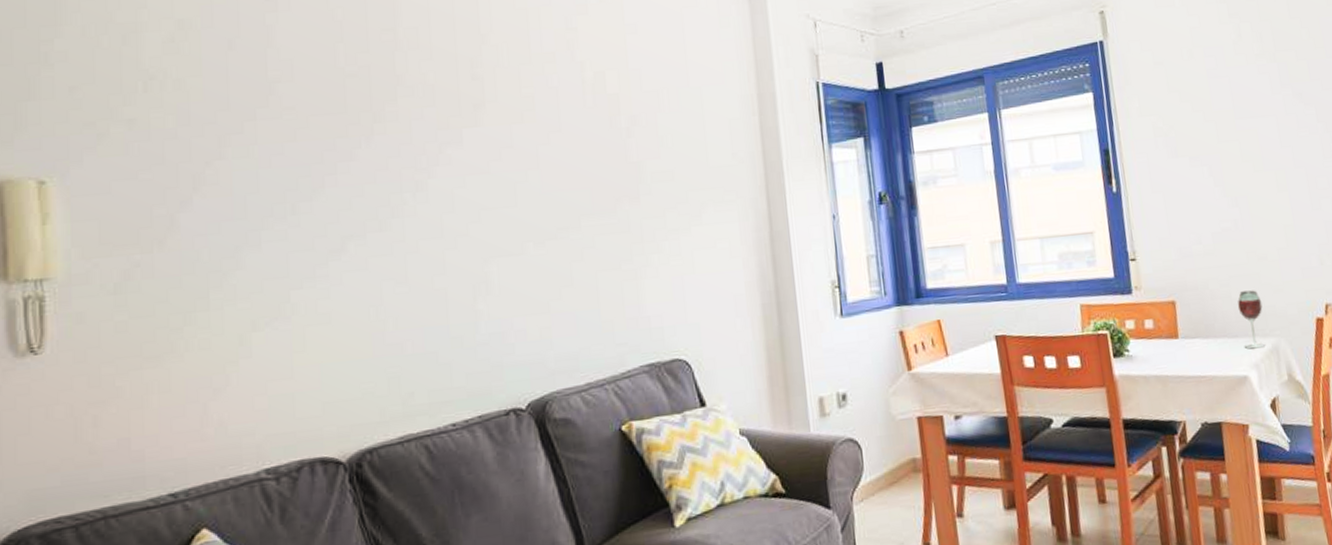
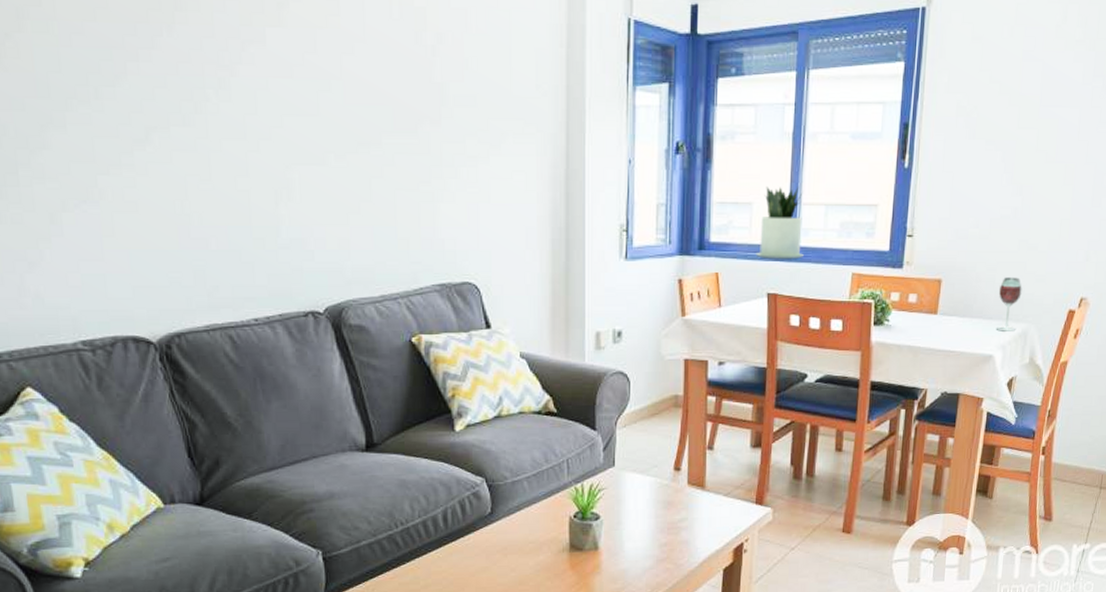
planter: none [975,223,1028,301] -> present [756,187,805,260]

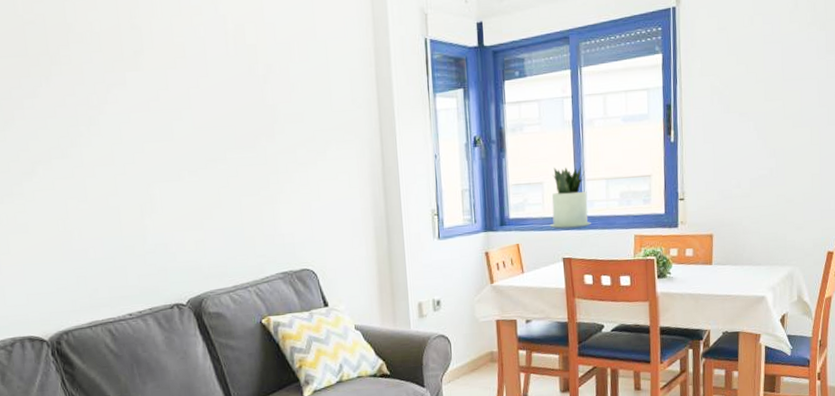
wineglass: present [997,277,1022,332] -> none [764,227,785,275]

